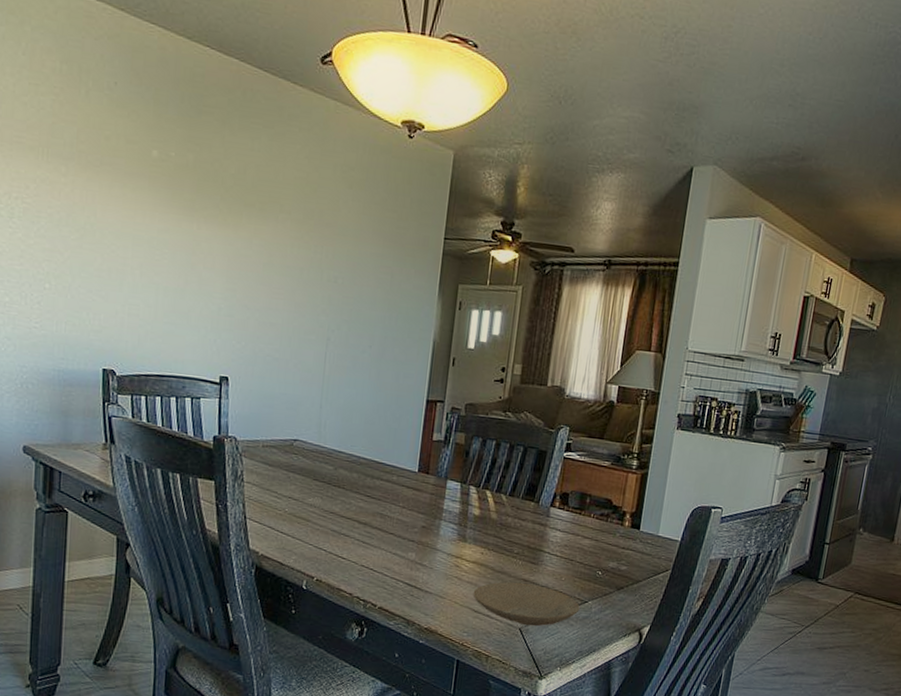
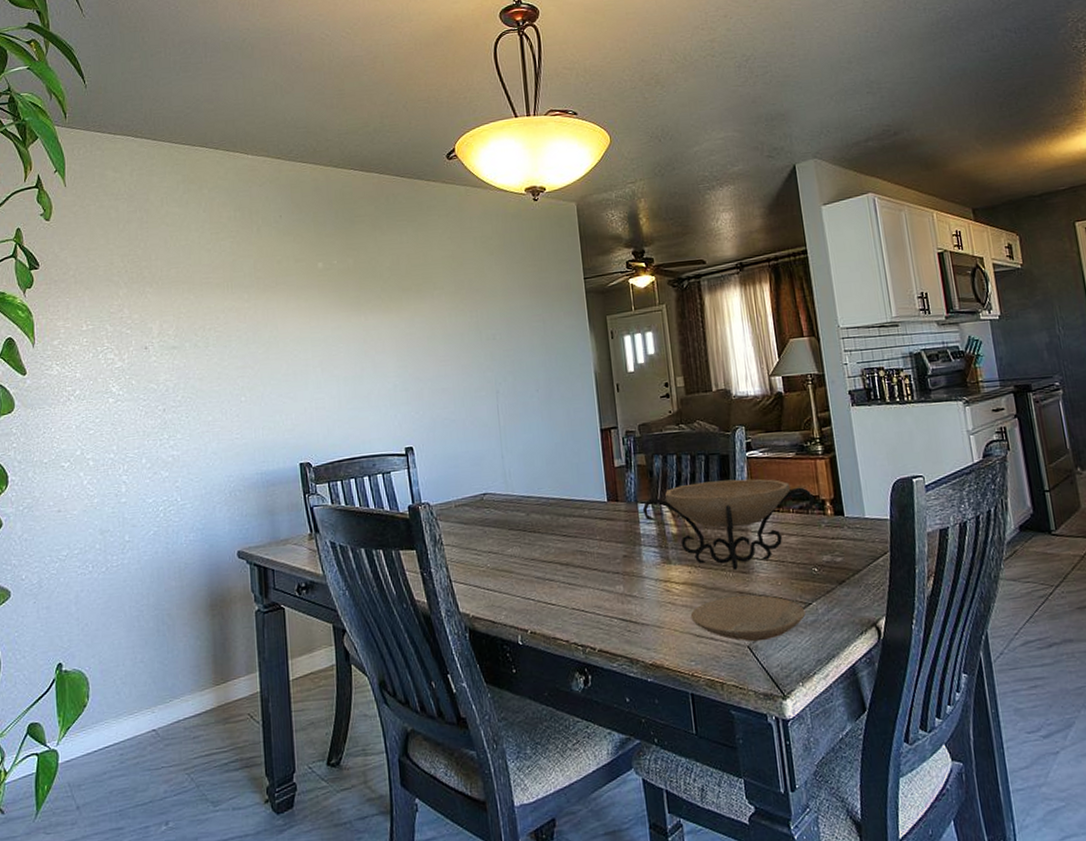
decorative bowl: none [450,471,617,559] -> present [642,478,815,570]

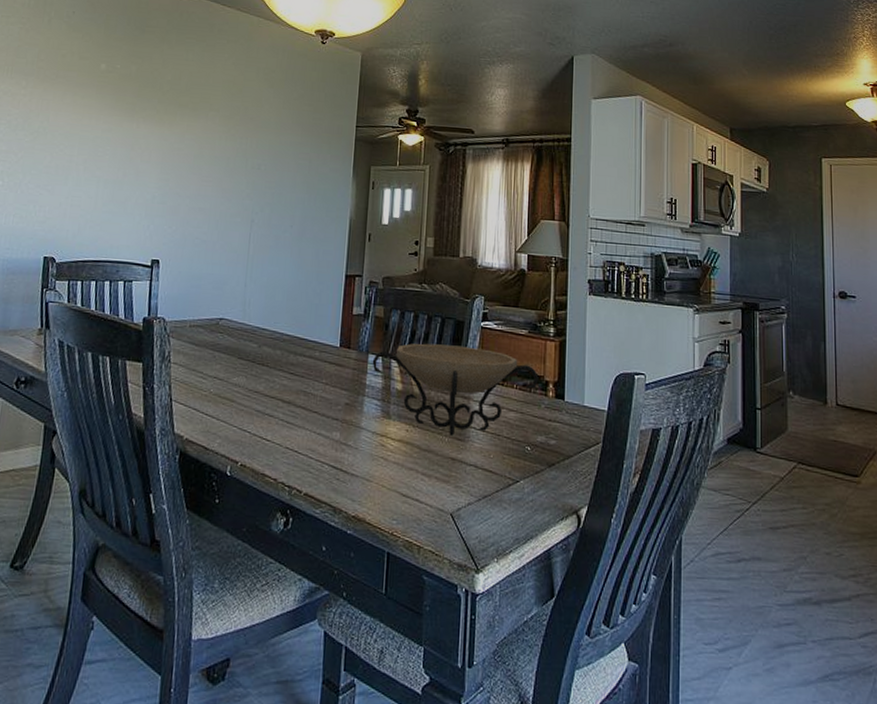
plate: present [690,595,806,642] -> none [400,461,512,511]

